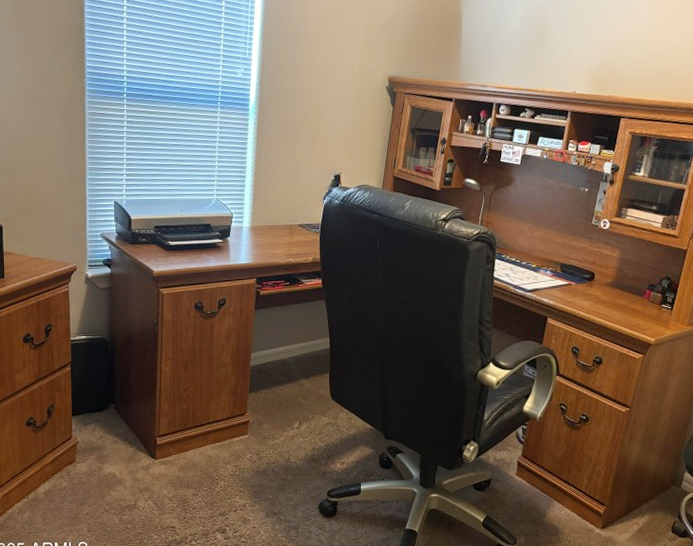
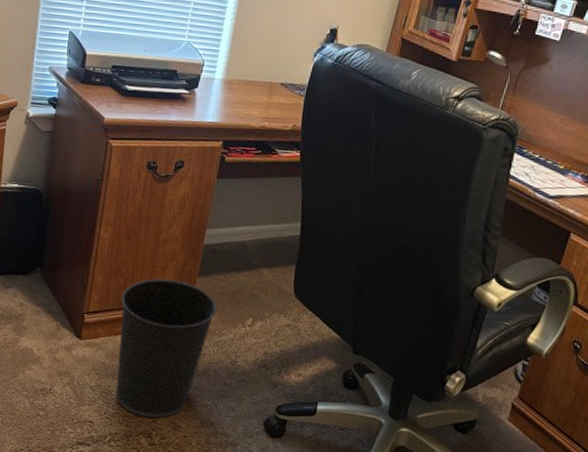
wastebasket: none [186,399,268,516] -> present [115,278,217,418]

